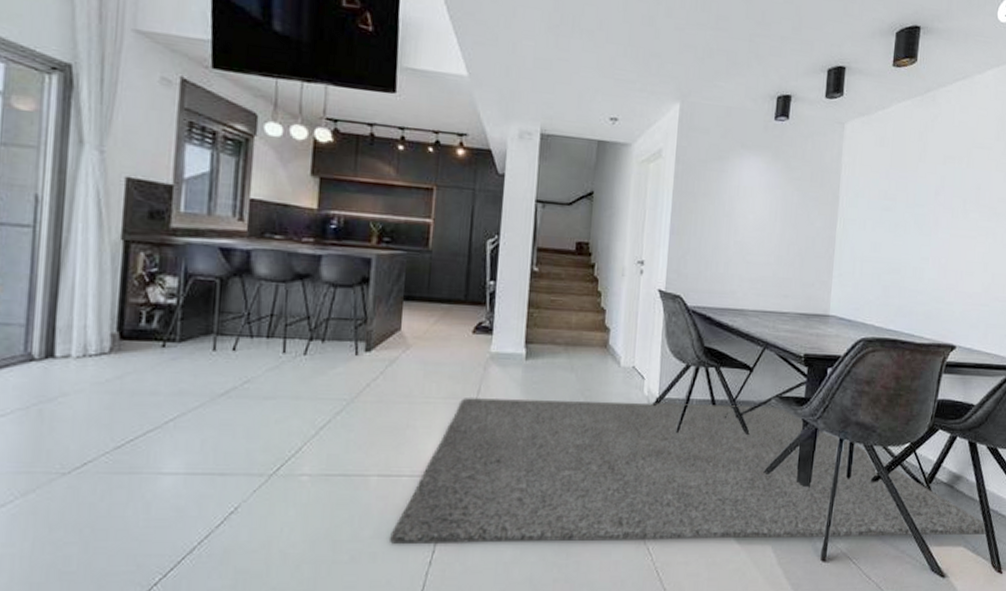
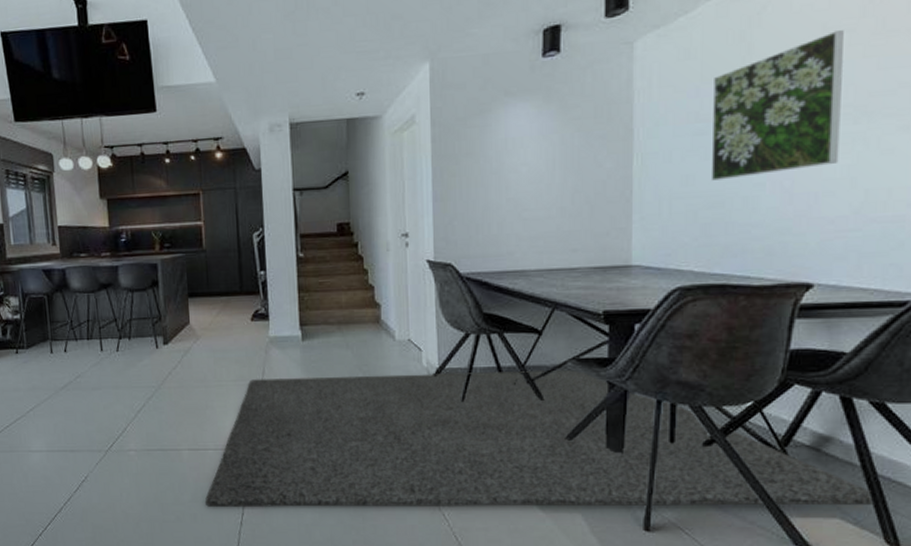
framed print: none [892,146,985,251] -> present [710,30,844,181]

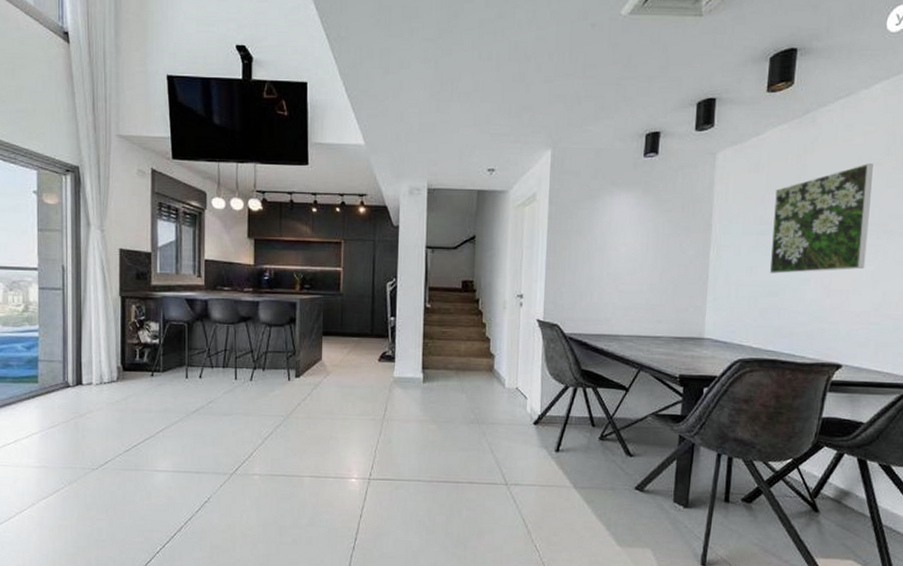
rug: present [204,370,874,507] -> none [321,415,879,550]

